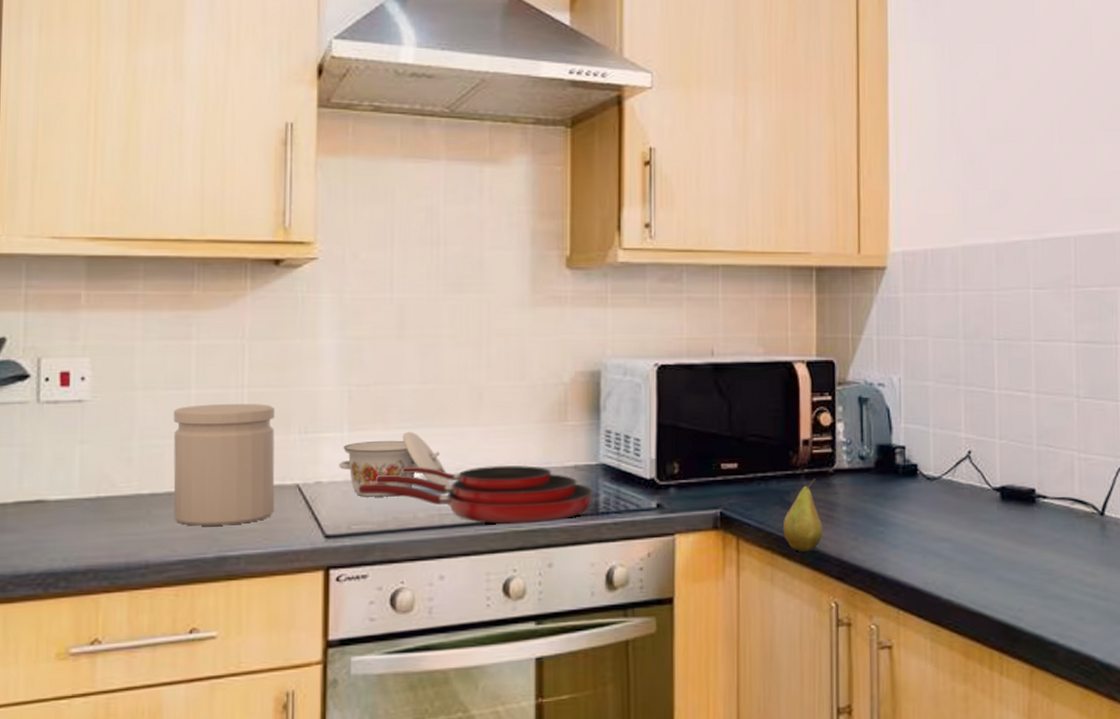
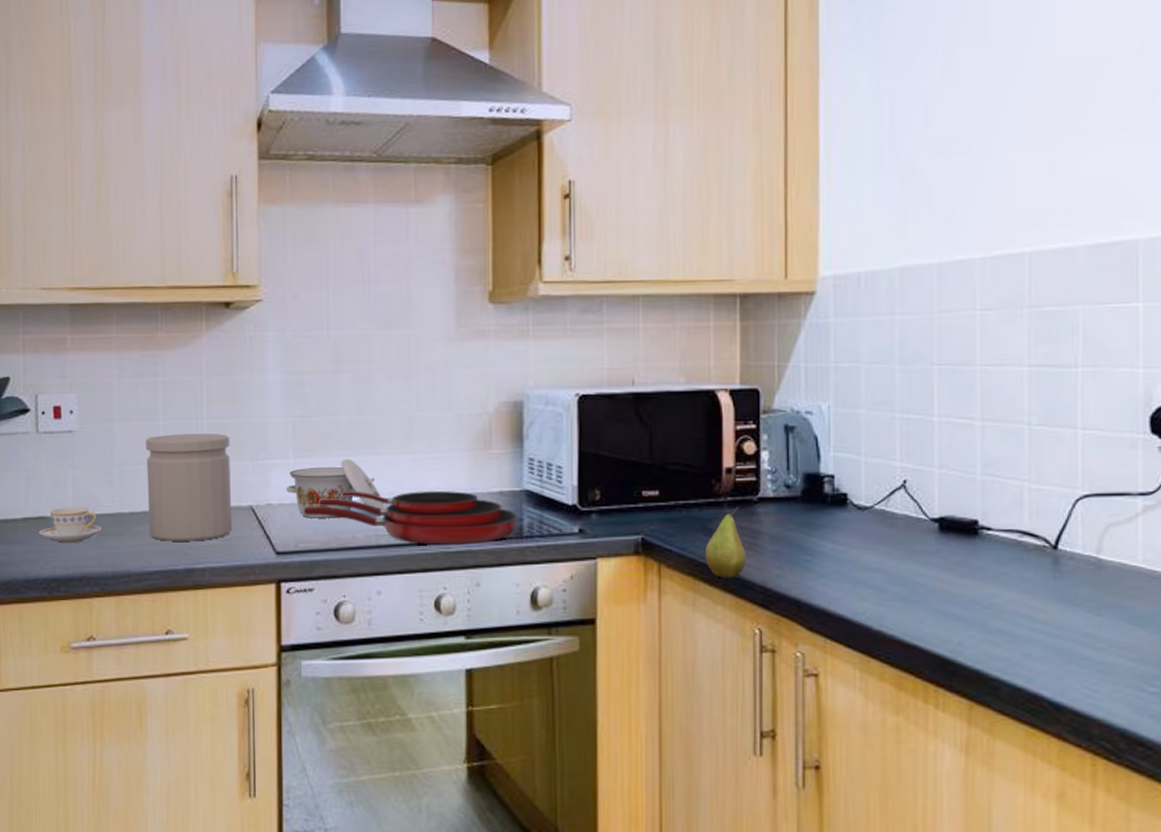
teacup: none [35,488,115,531] -> present [39,507,102,544]

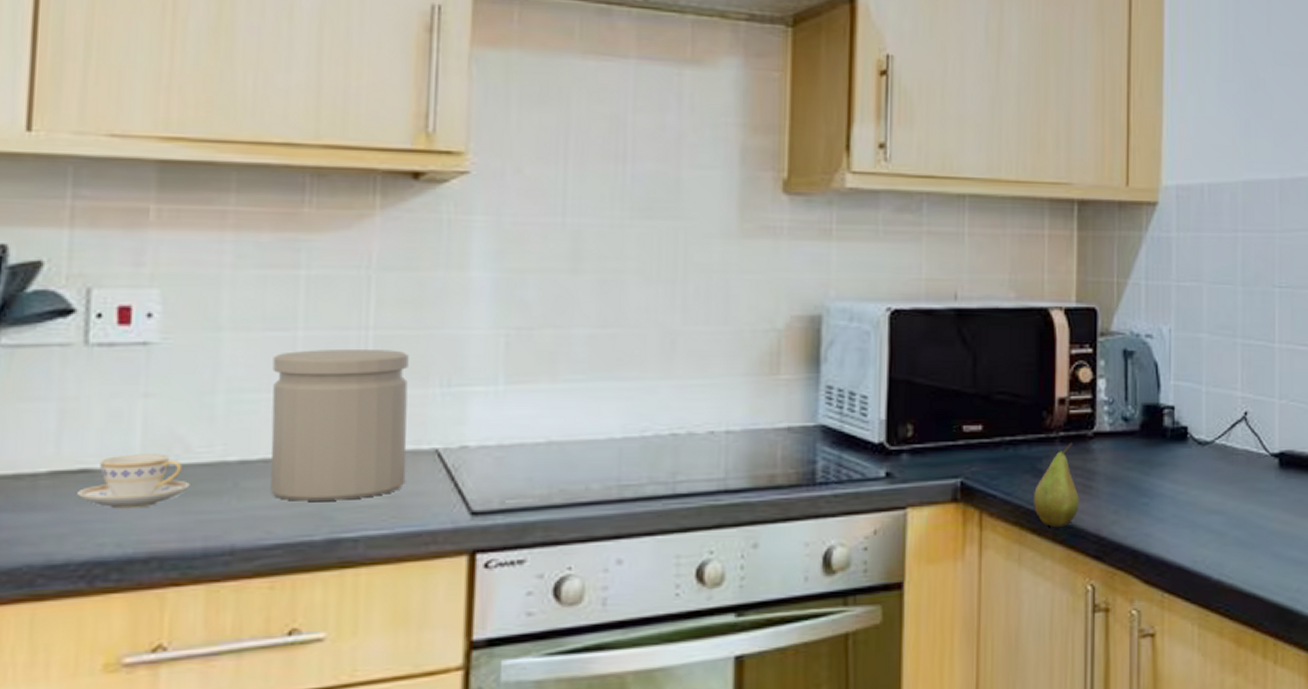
cooking pot: present [286,458,385,518] -> none [491,385,633,465]
frying pan: present [303,491,518,546] -> none [515,427,810,498]

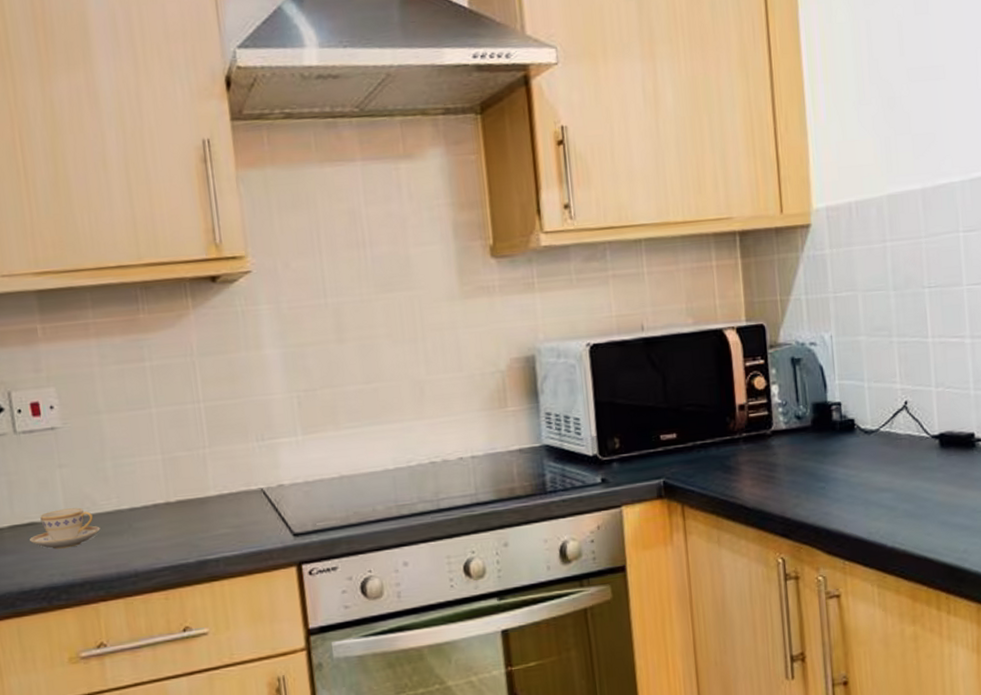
jar: present [270,350,409,501] -> none [138,416,244,535]
fruit: present [1034,442,1079,528] -> none [725,441,765,513]

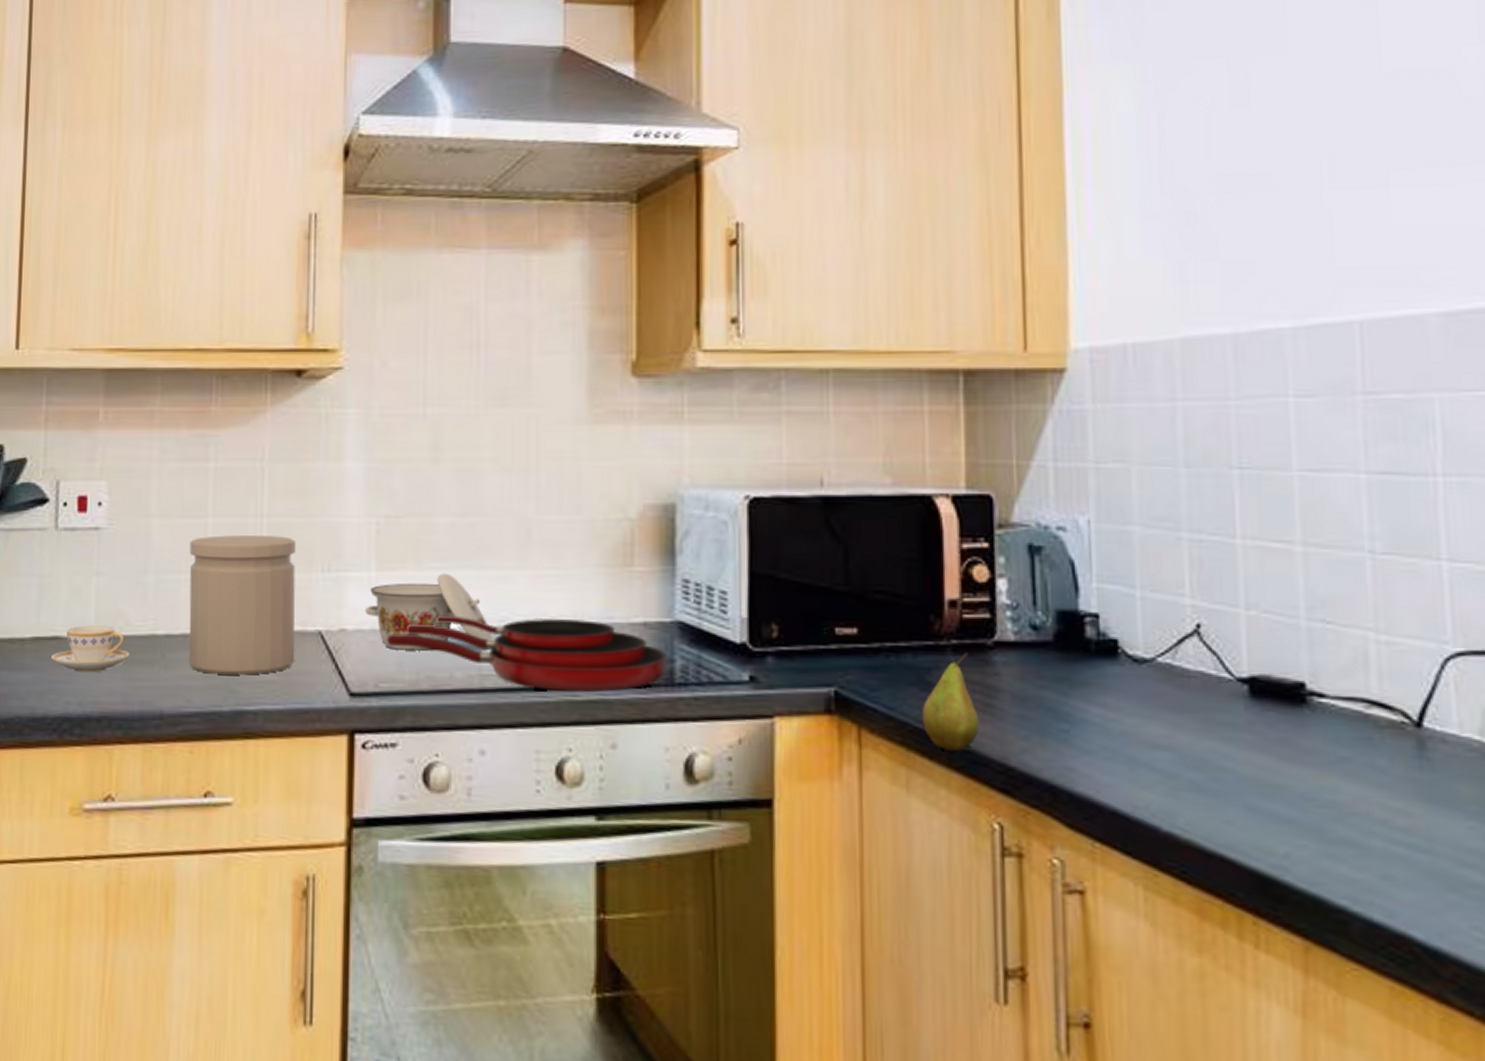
jar: none [138,416,244,535] -> present [189,535,296,675]
cooking pot: none [297,430,403,495] -> present [365,573,493,651]
frying pan: none [318,452,540,511] -> present [387,615,667,693]
fruit: none [725,441,765,513] -> present [922,652,979,752]

